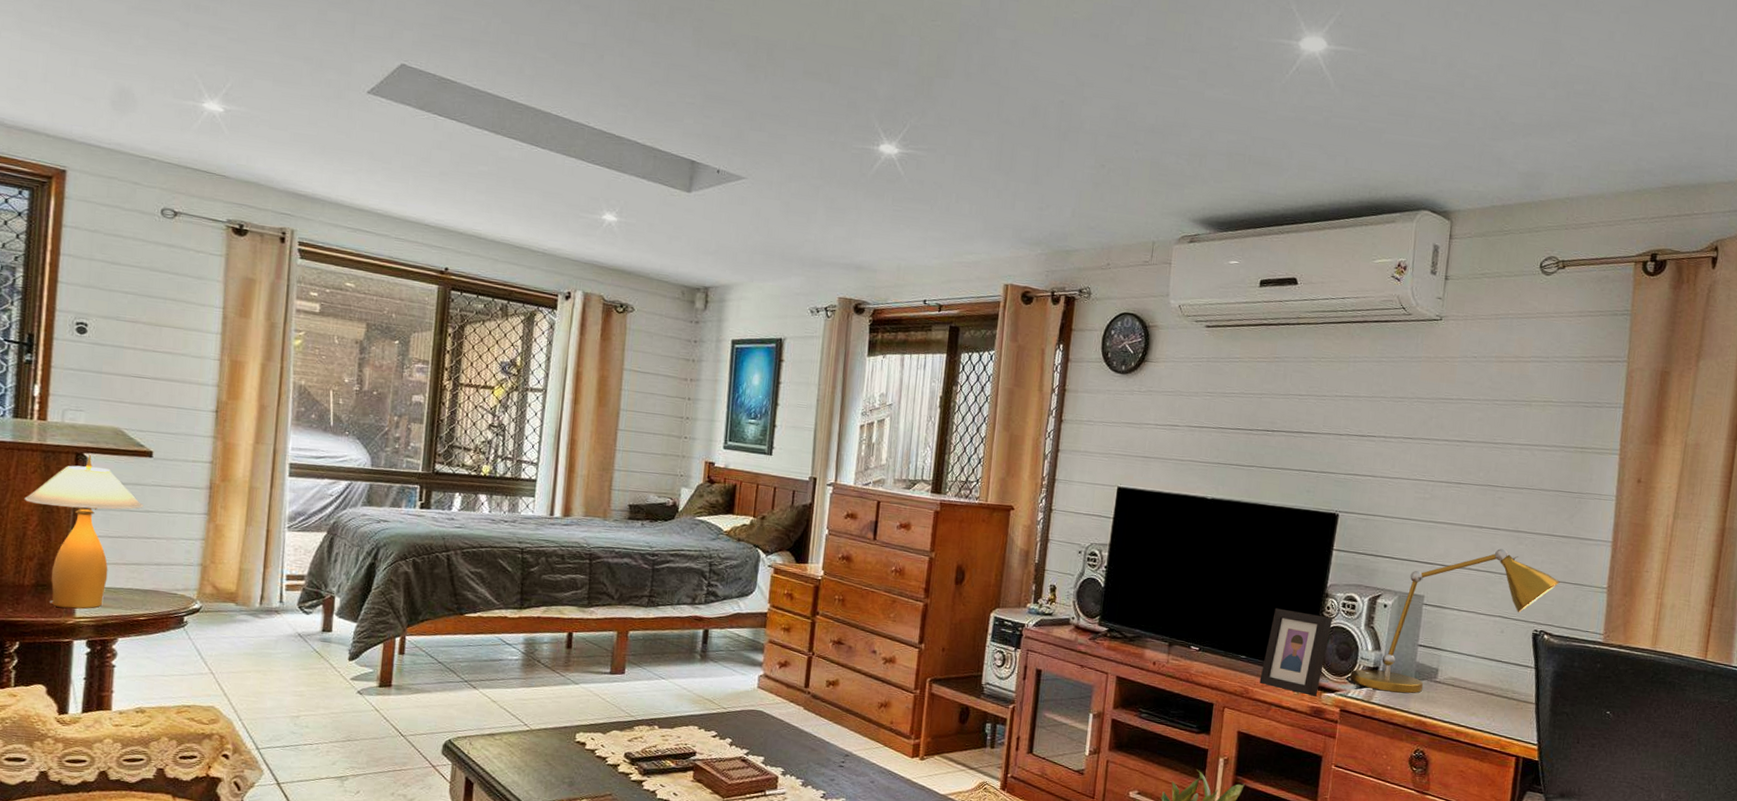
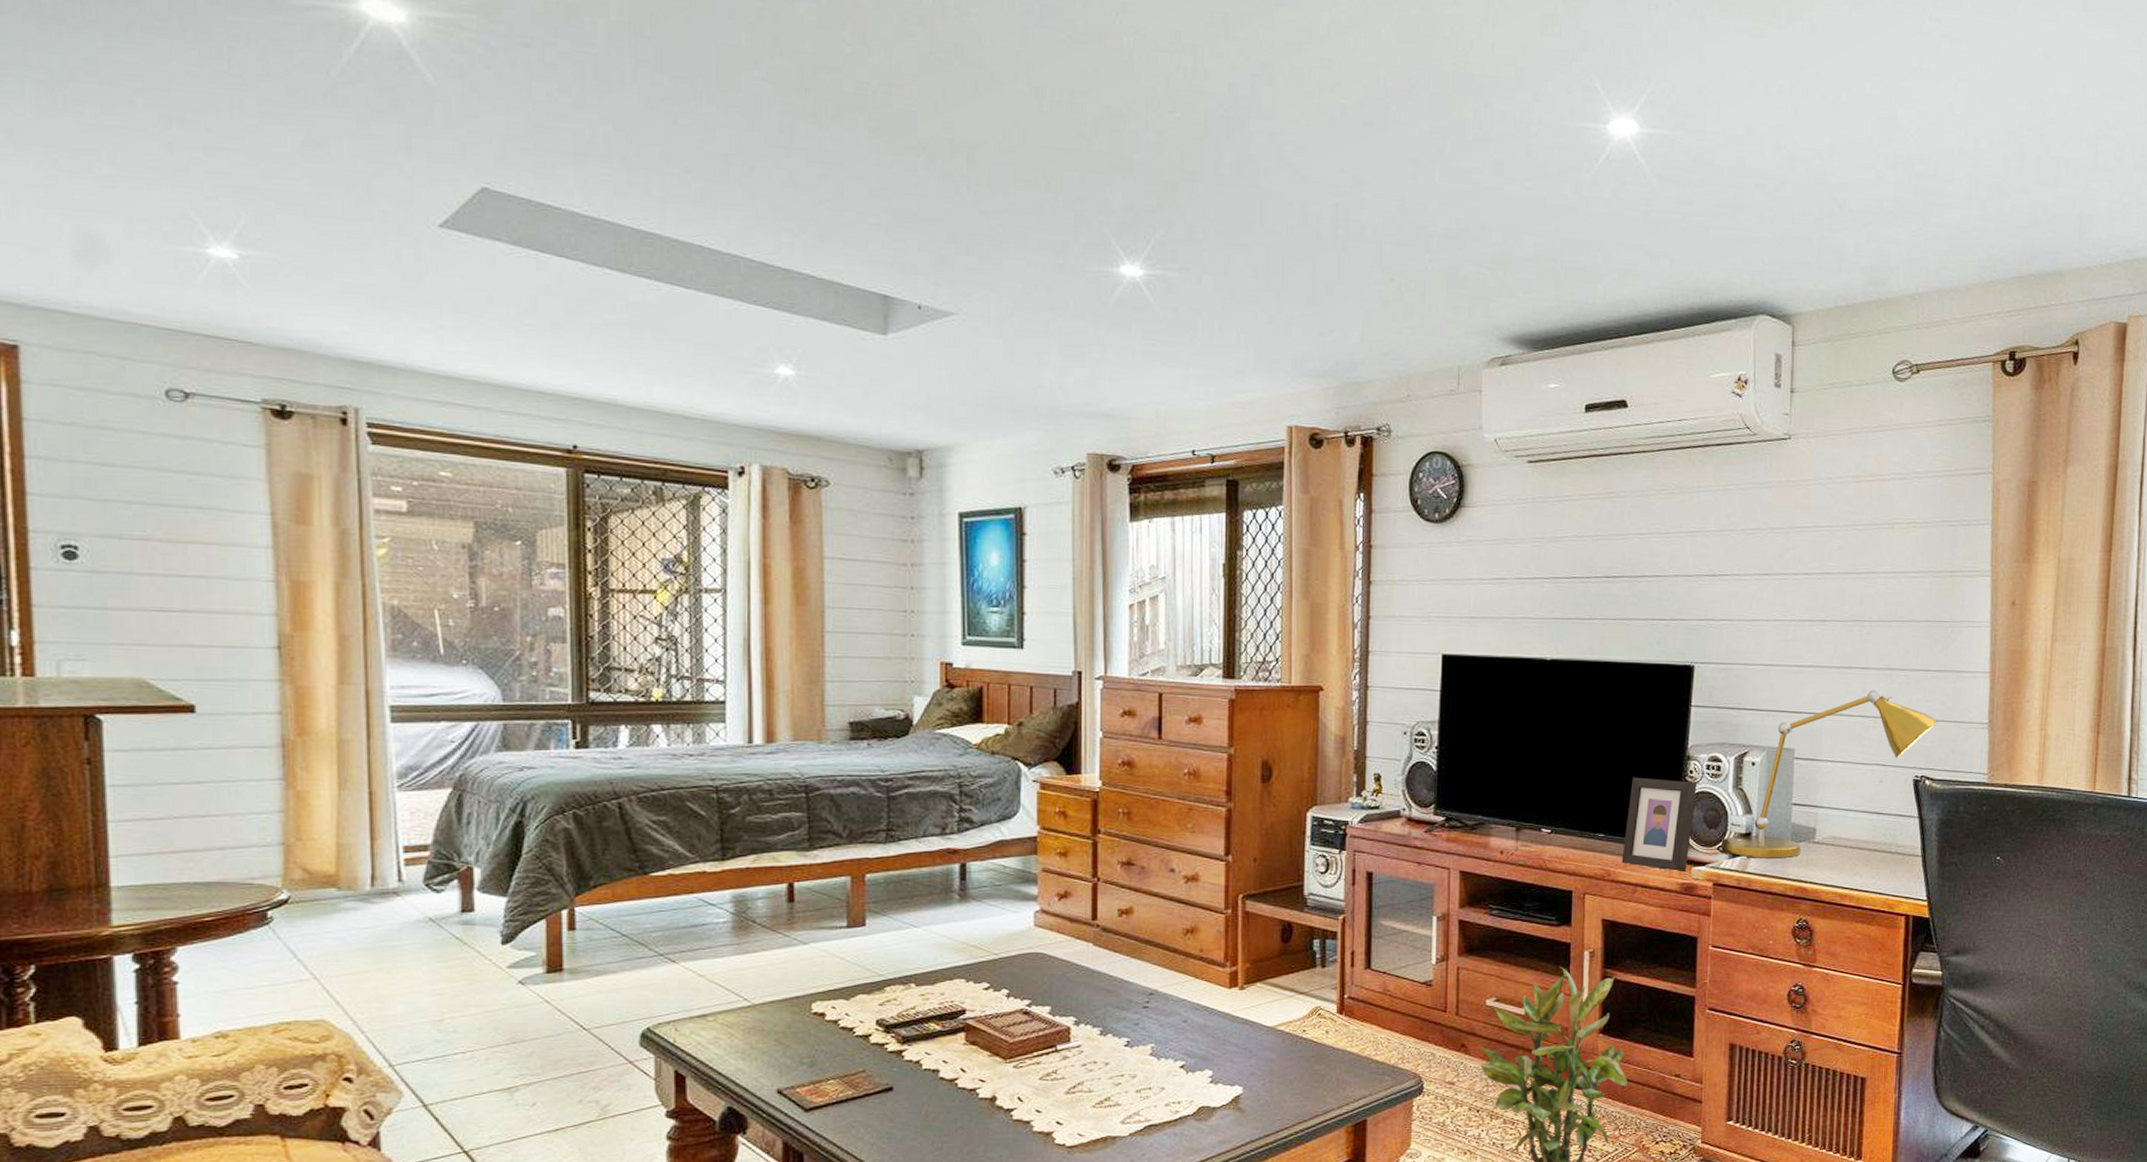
table lamp: present [24,455,144,609] -> none [16,717,191,915]

